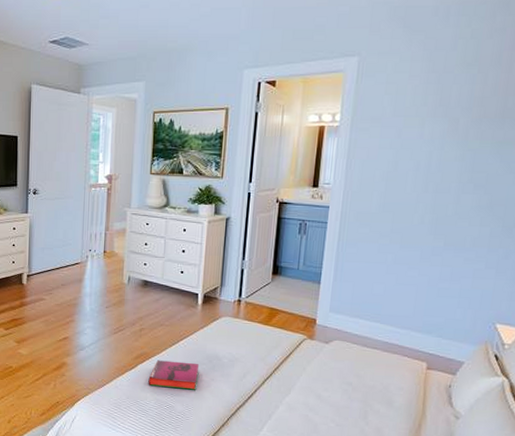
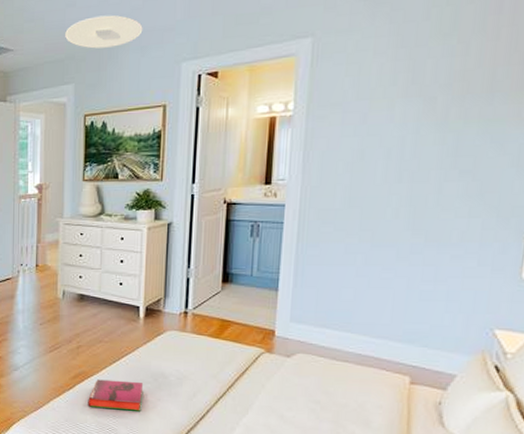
ceiling light: none [138,19,210,50] -> present [65,15,143,49]

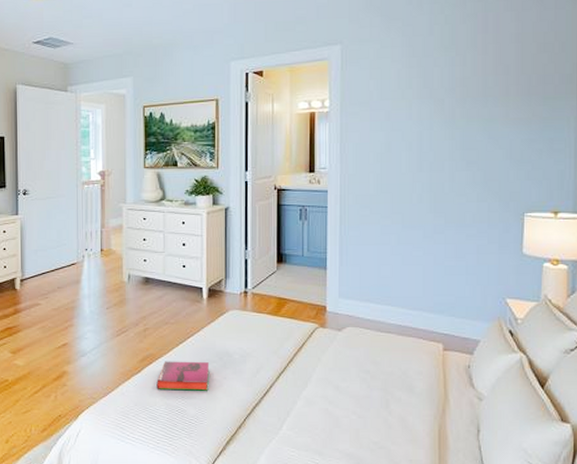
ceiling light: present [65,15,143,49] -> none [123,16,194,46]

